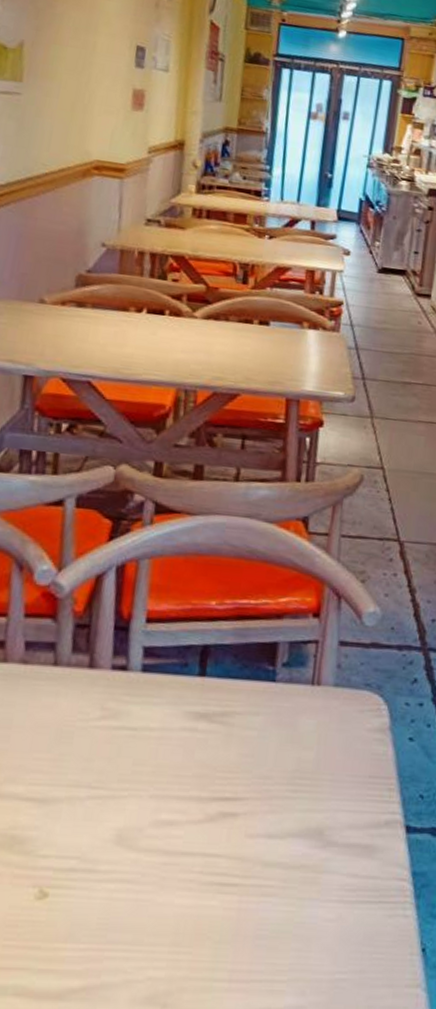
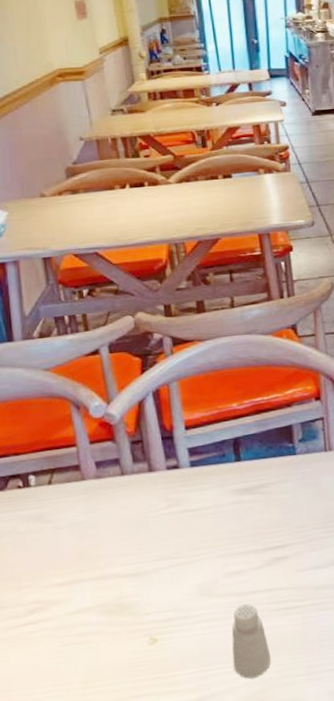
saltshaker: none [136,867,189,973] -> present [231,603,271,679]

